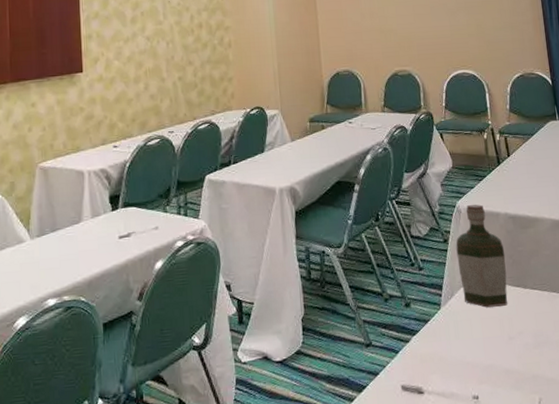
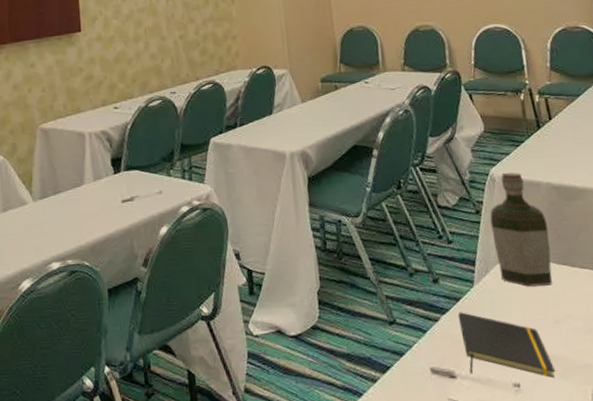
notepad: none [426,333,509,390] -> present [457,312,555,379]

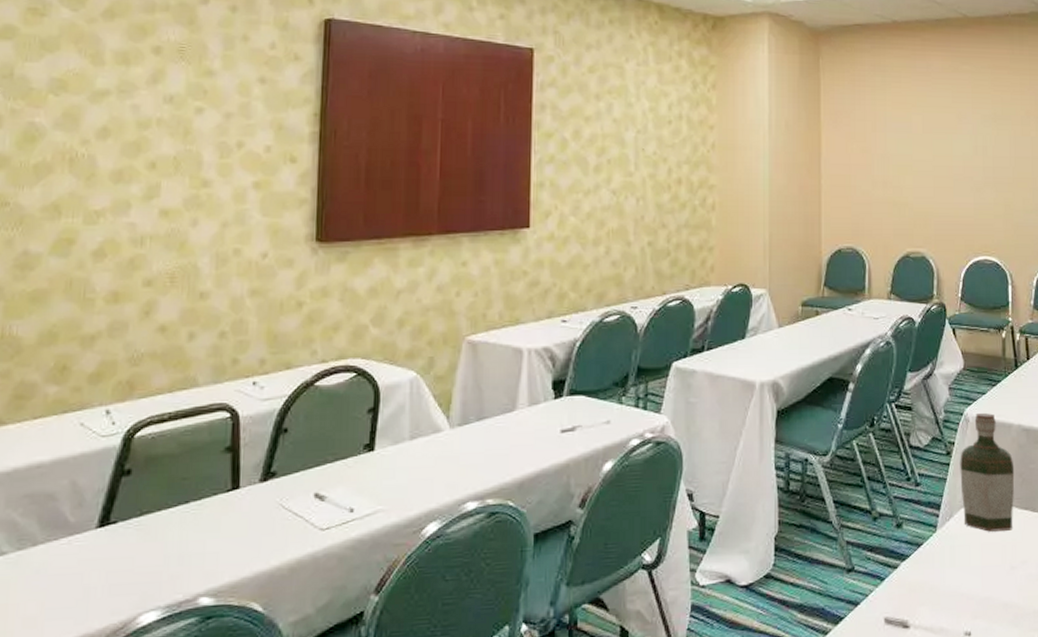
notepad: present [457,312,555,379] -> none [917,558,1005,626]

